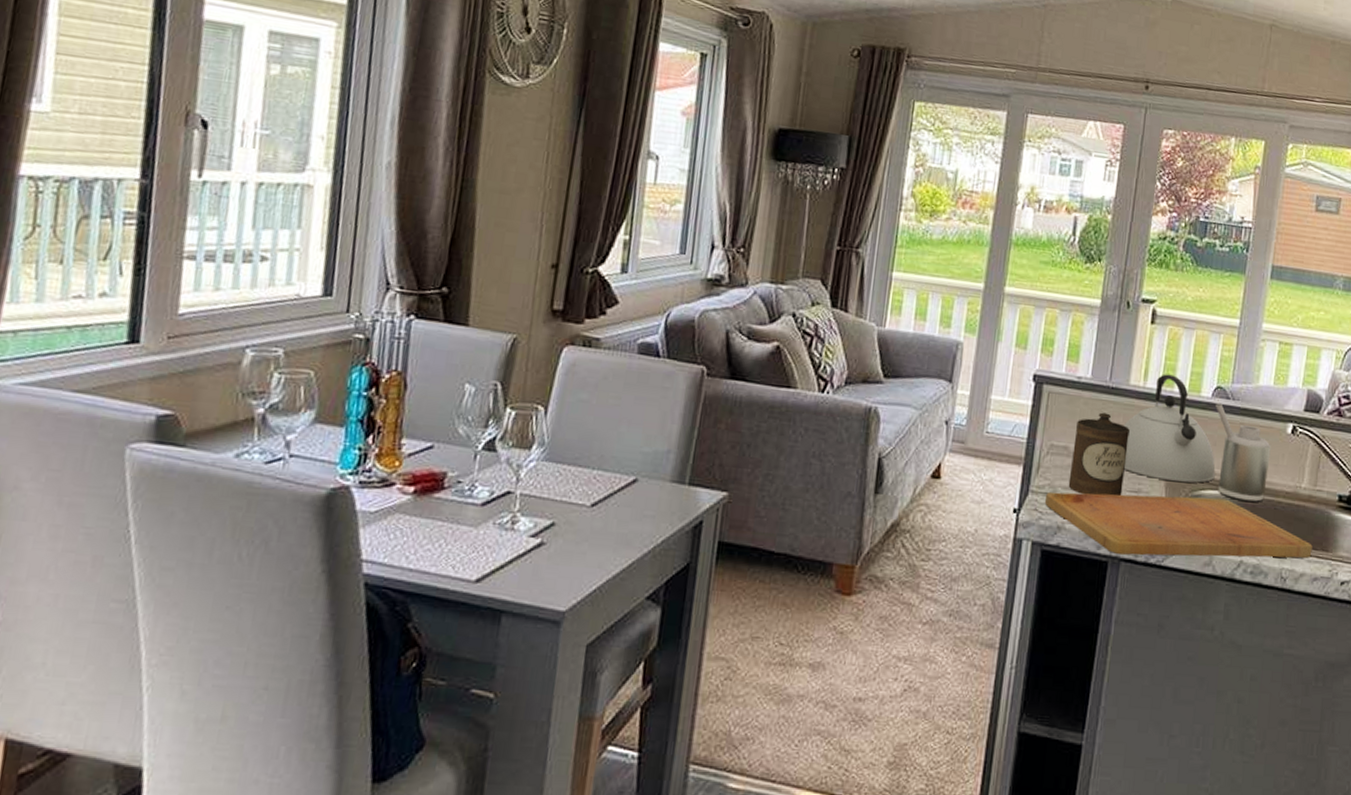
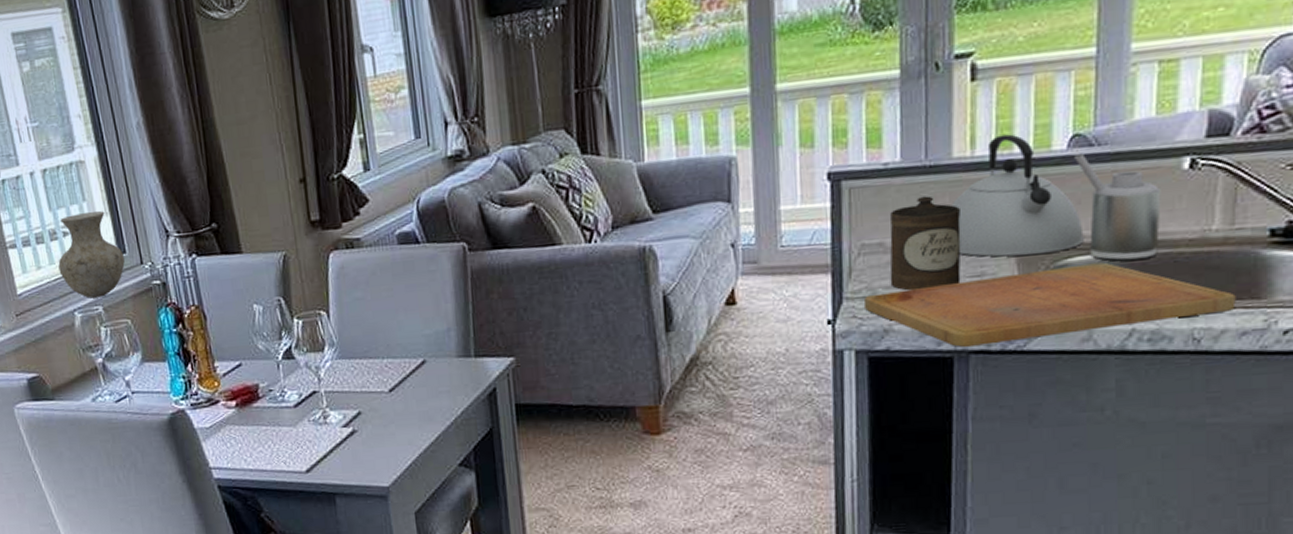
vase: none [241,239,329,339] -> present [58,211,125,299]

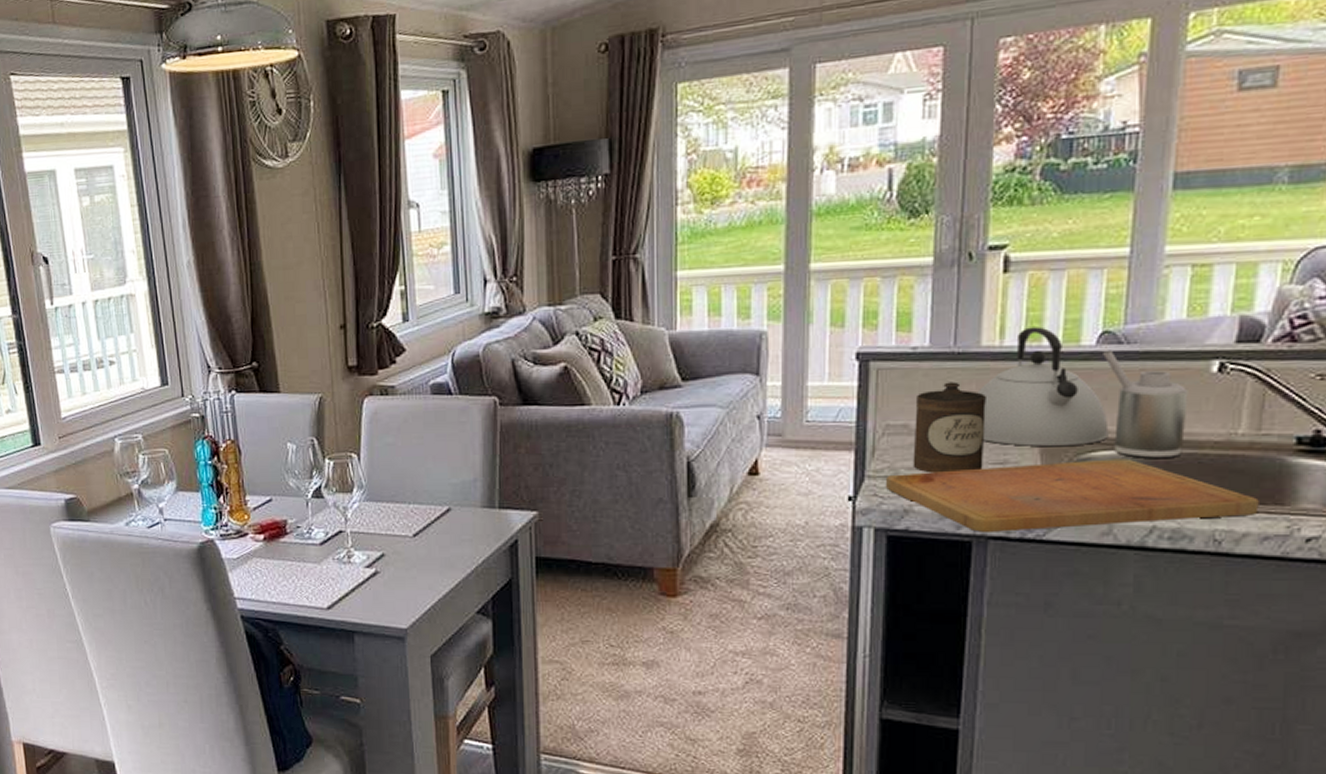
vase: present [58,211,125,299] -> none [103,343,166,426]

